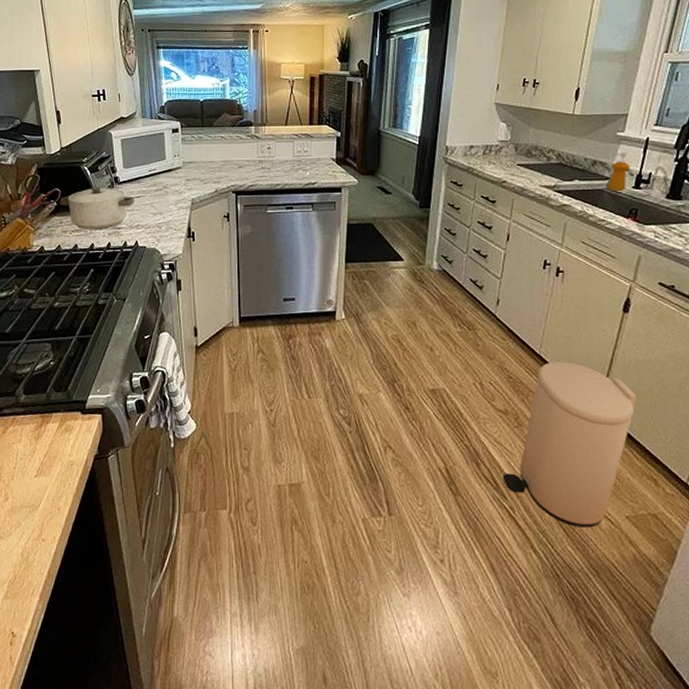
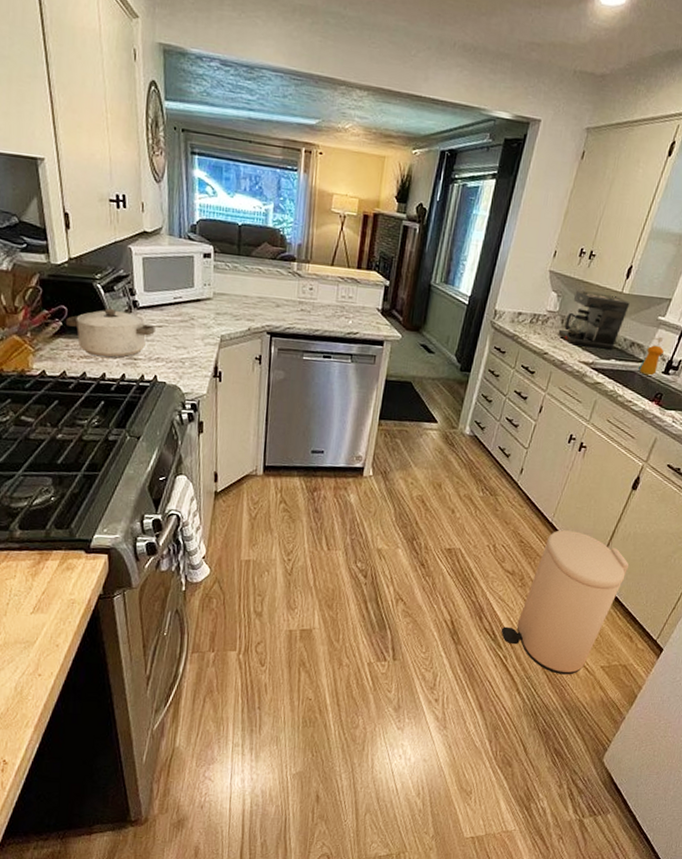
coffee maker: none [513,117,584,171] -> present [558,290,630,350]

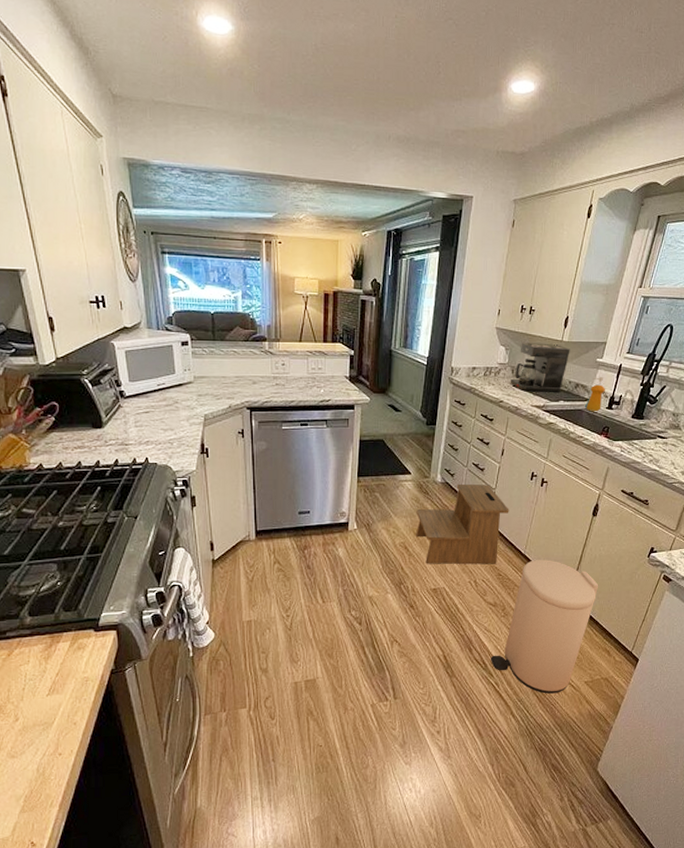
cooking pot: present [65,309,155,358] -> none [57,401,143,446]
step stool: none [435,438,541,530] -> present [416,483,509,565]

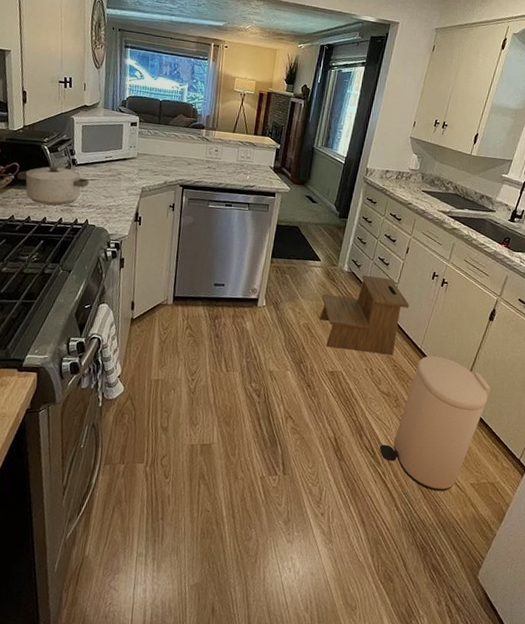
cooking pot: none [57,401,143,446] -> present [17,165,89,205]
coffee maker: present [510,343,570,392] -> none [419,153,478,201]
soap dispenser: present [584,376,605,412] -> none [488,190,509,223]

